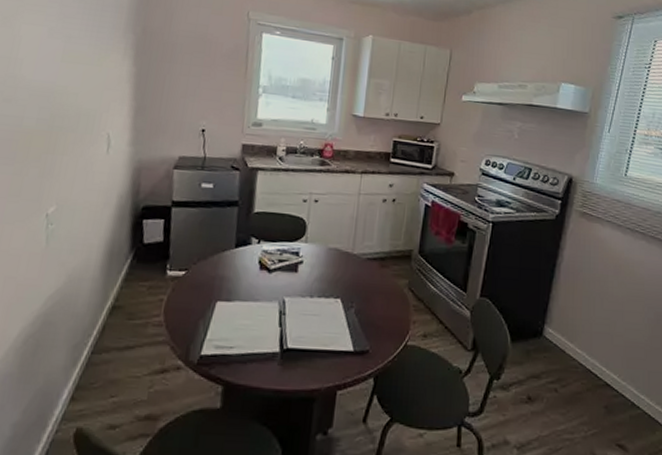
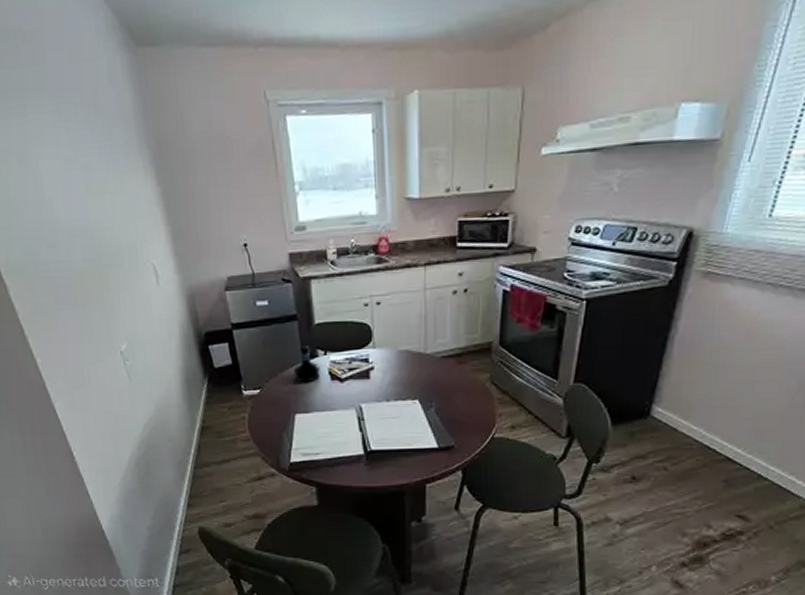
tequila bottle: none [223,232,252,270] -> present [293,346,322,383]

